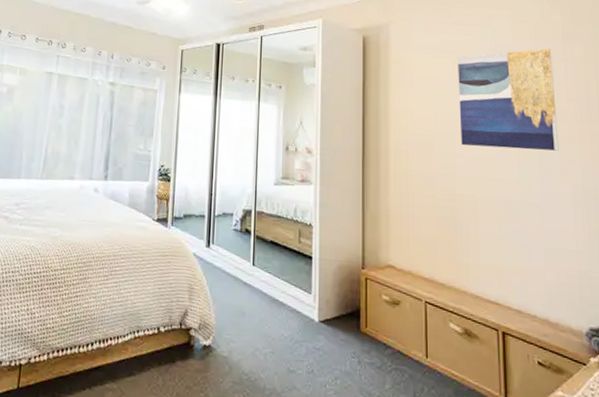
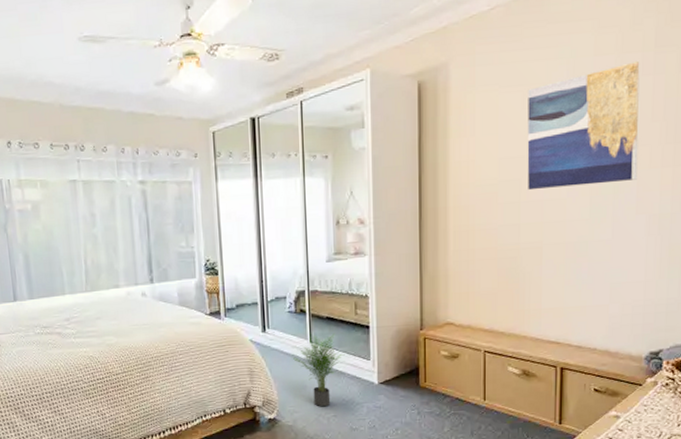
potted plant: none [235,255,285,341] -> present [293,333,344,407]

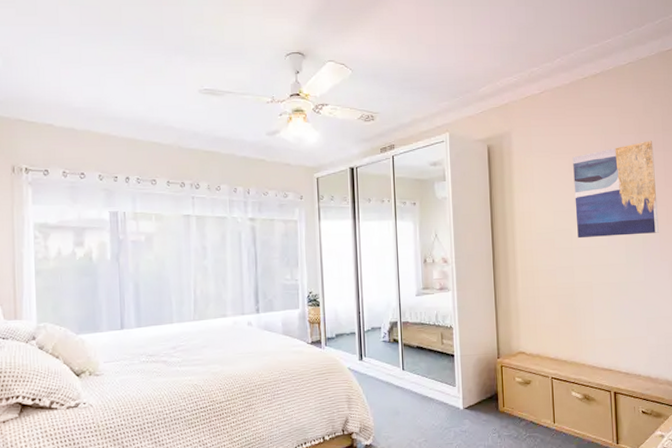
potted plant: present [293,333,344,407] -> none [388,361,432,432]

